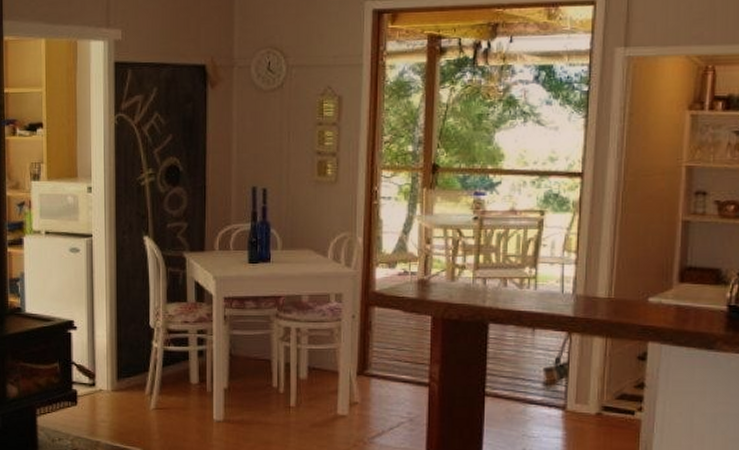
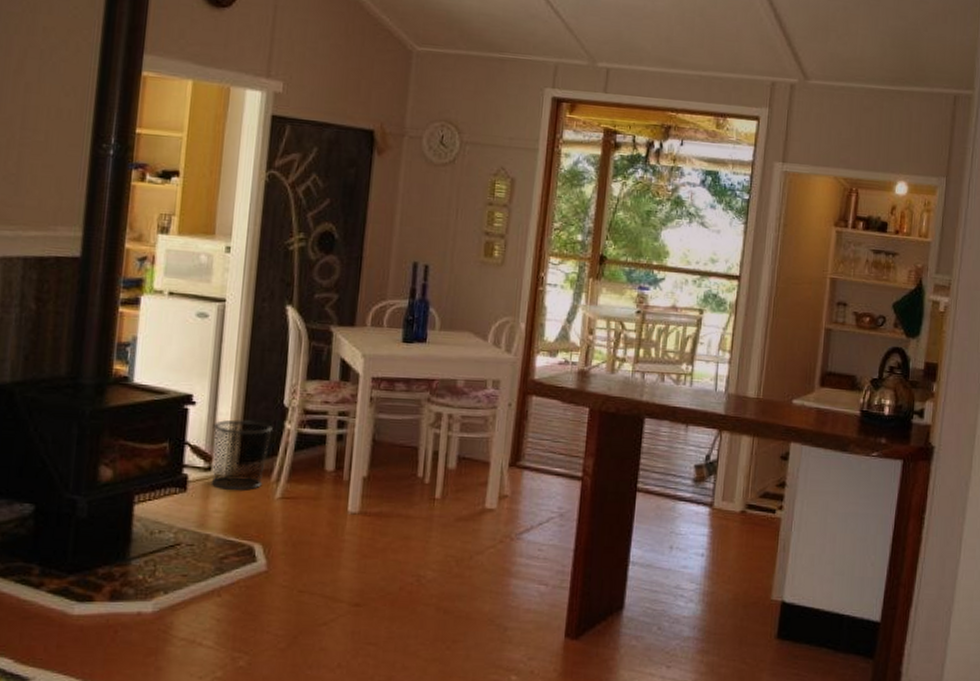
waste bin: none [93,341,142,403] -> present [211,419,273,491]

